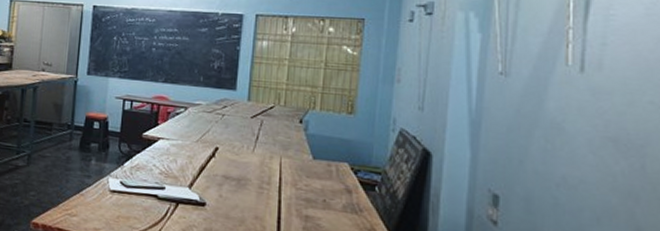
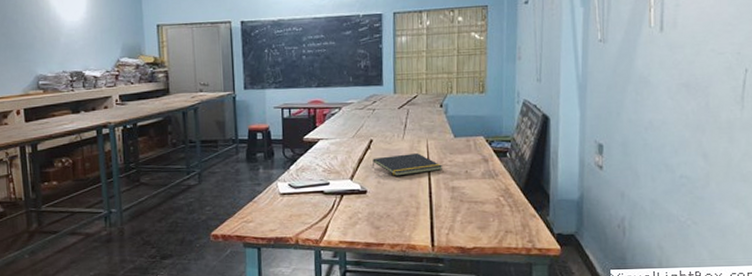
notepad: none [214,168,296,195] -> present [372,153,442,176]

